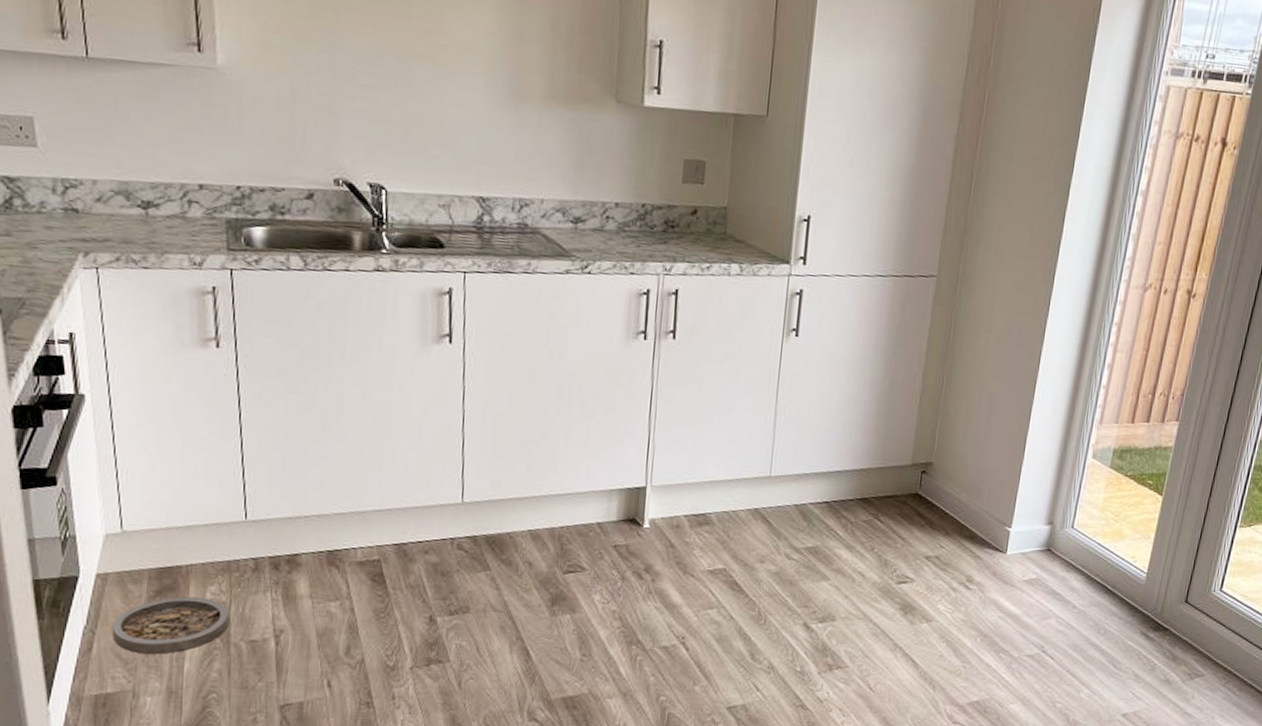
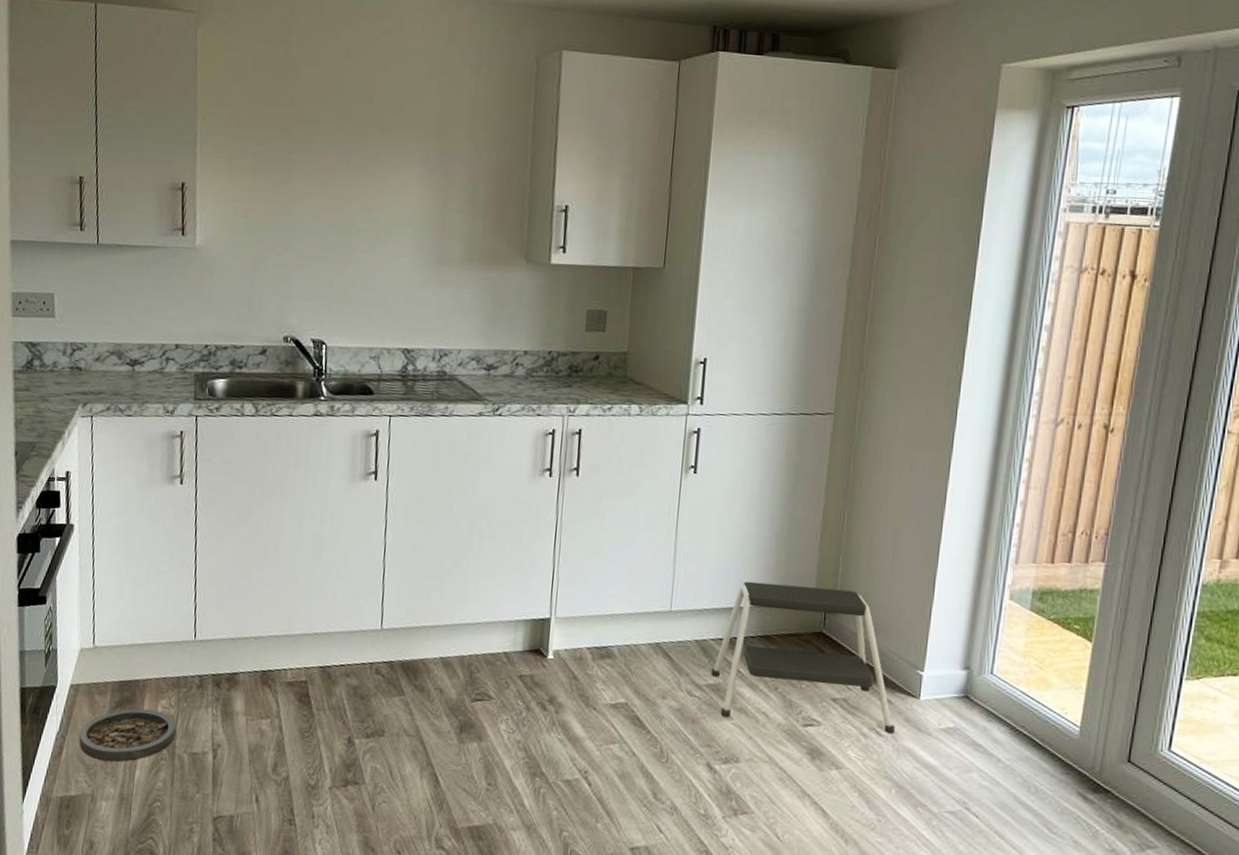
step stool: none [809,445,983,588] -> present [711,581,895,735]

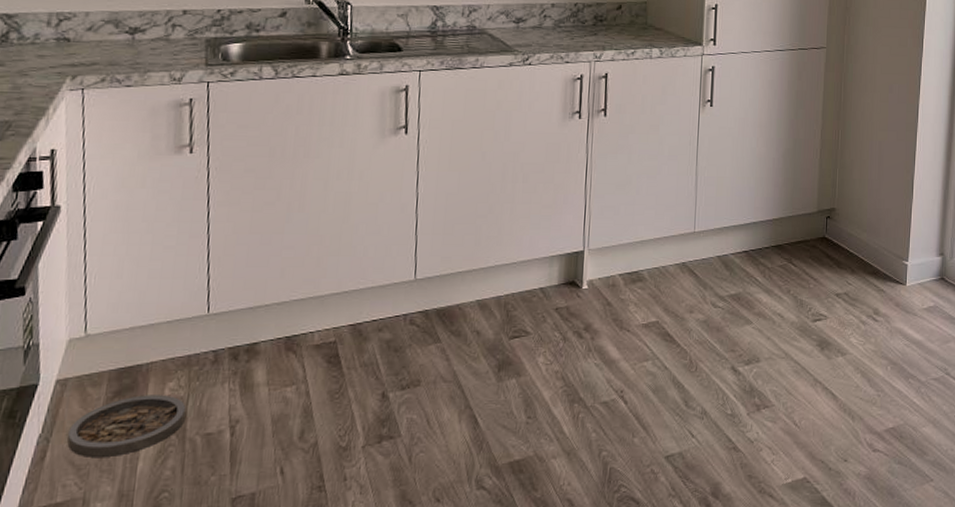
step stool: present [711,581,895,735] -> none [732,198,888,323]

